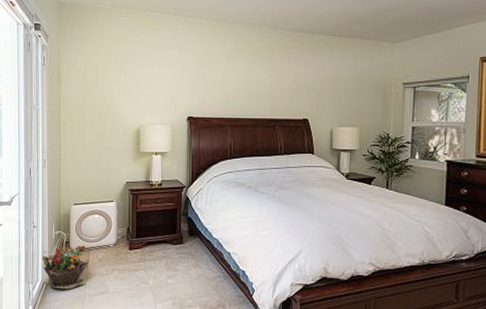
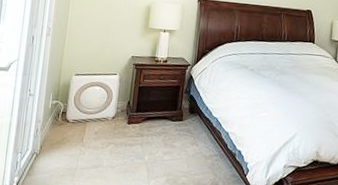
potted plant: present [42,245,89,290] -> none [35,116,84,162]

